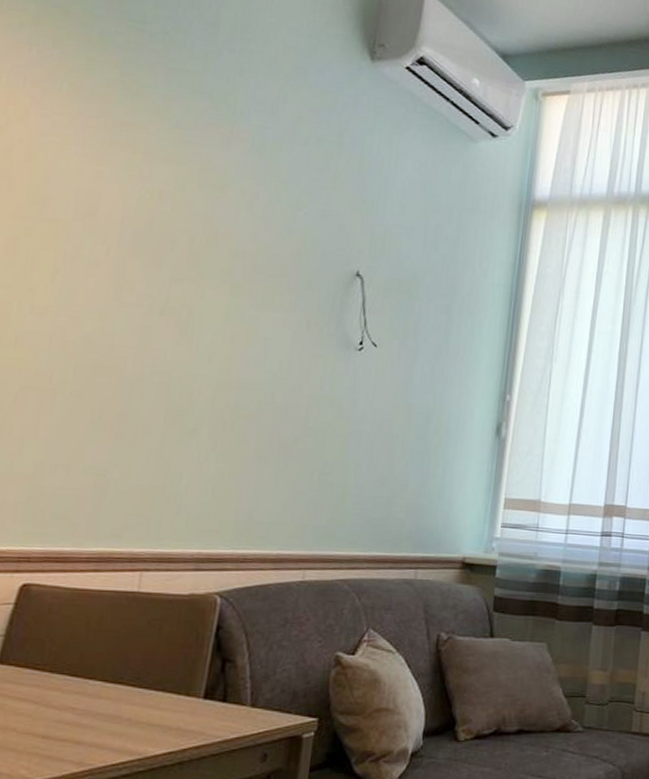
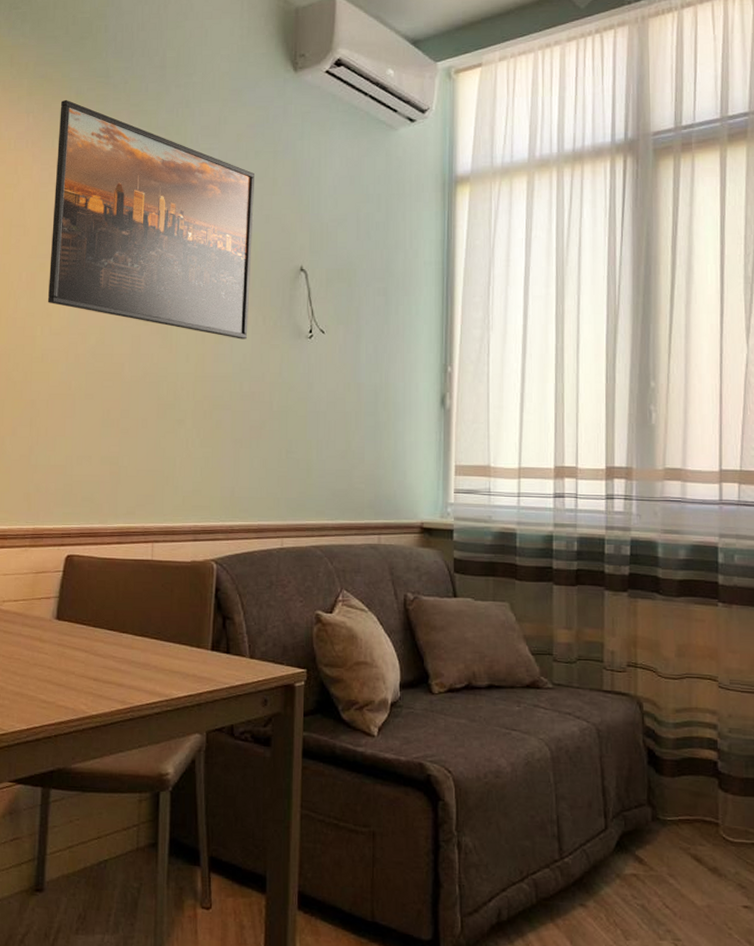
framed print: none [30,38,314,345] -> present [47,99,254,339]

